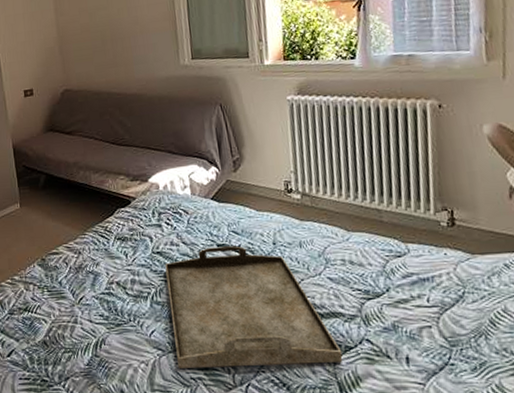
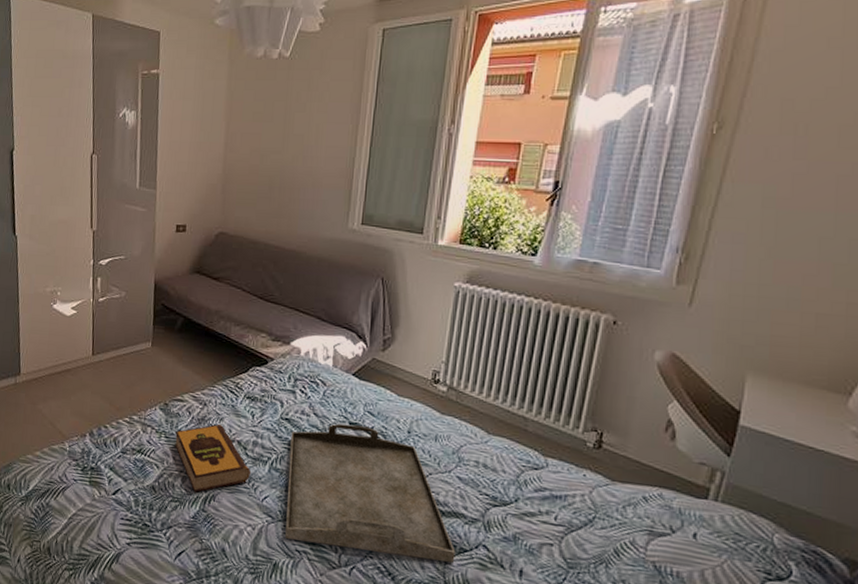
hardback book: none [55,269,134,339] -> present [174,423,250,493]

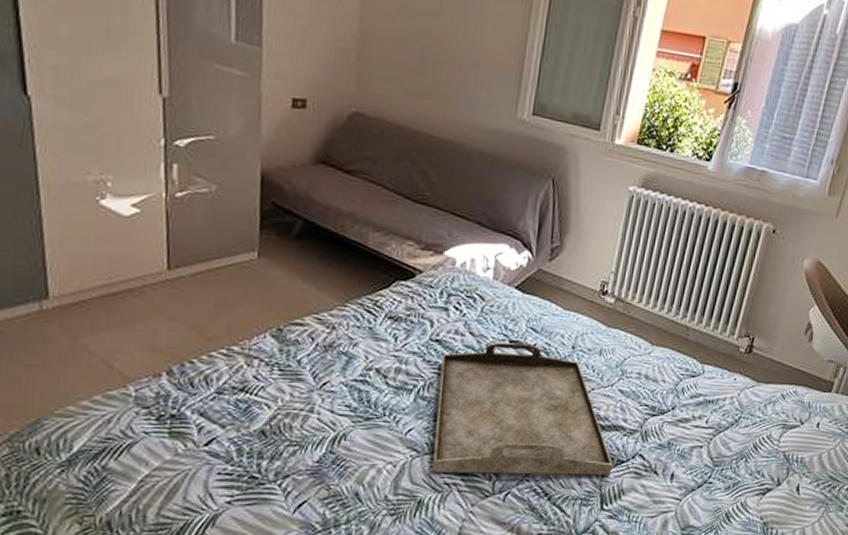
hardback book: present [174,423,250,493] -> none [292,350,392,432]

